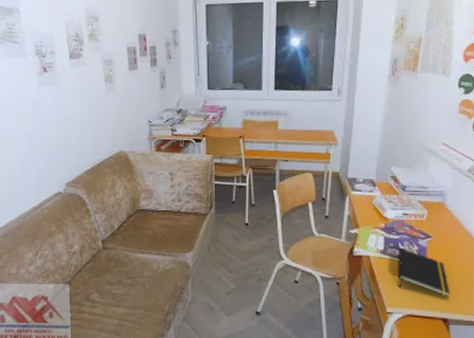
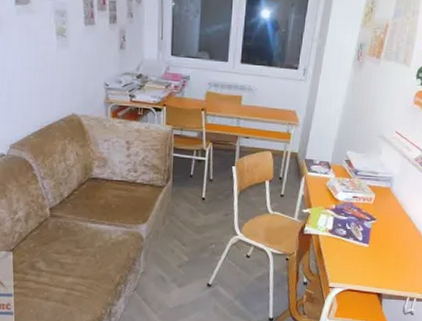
notepad: present [399,248,451,297] -> none [342,229,387,274]

